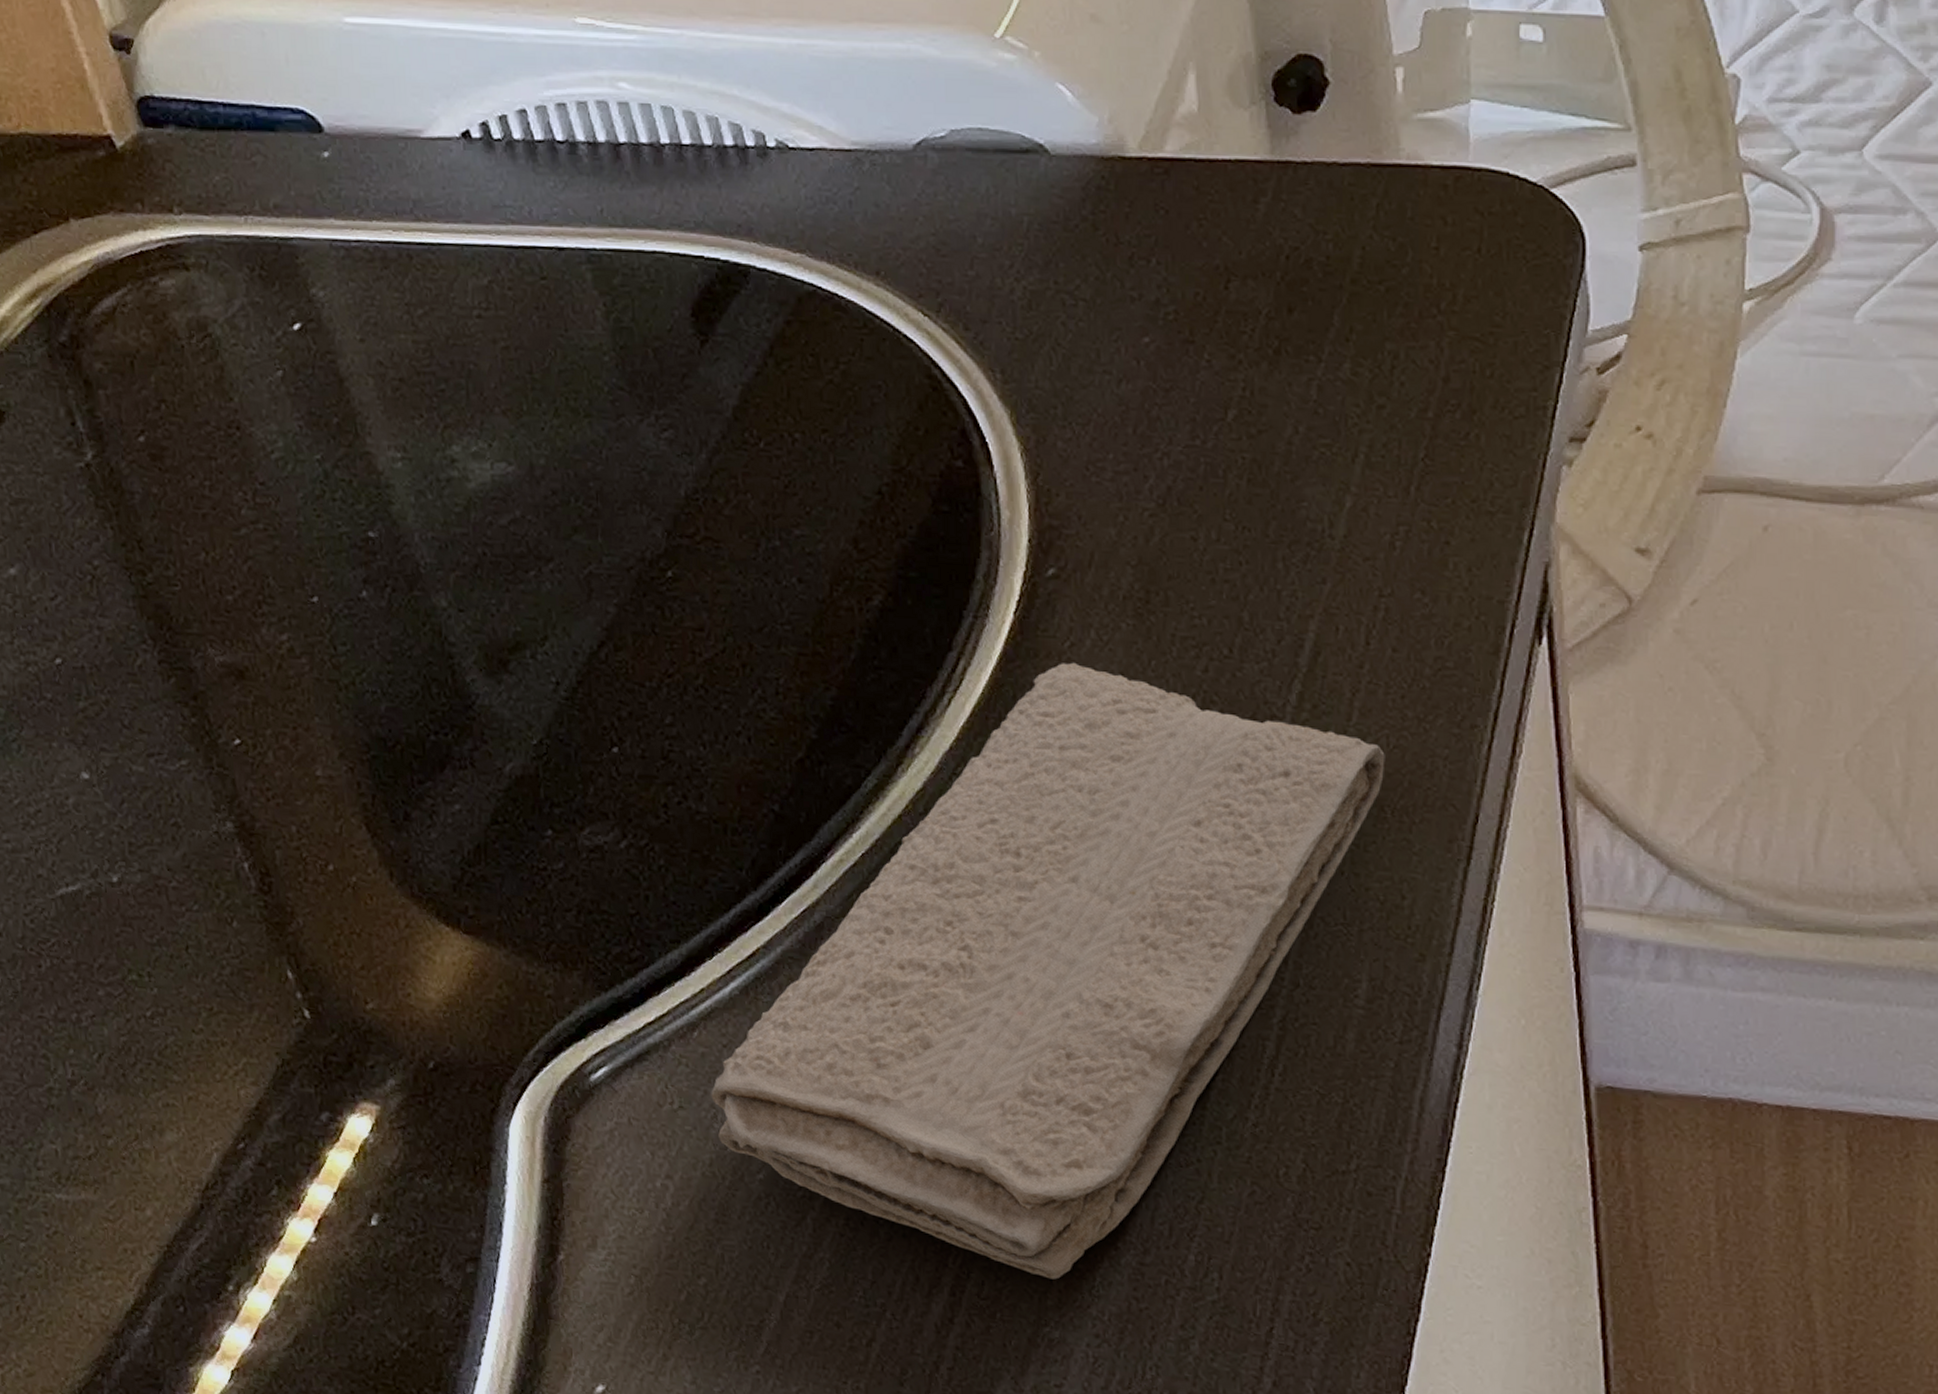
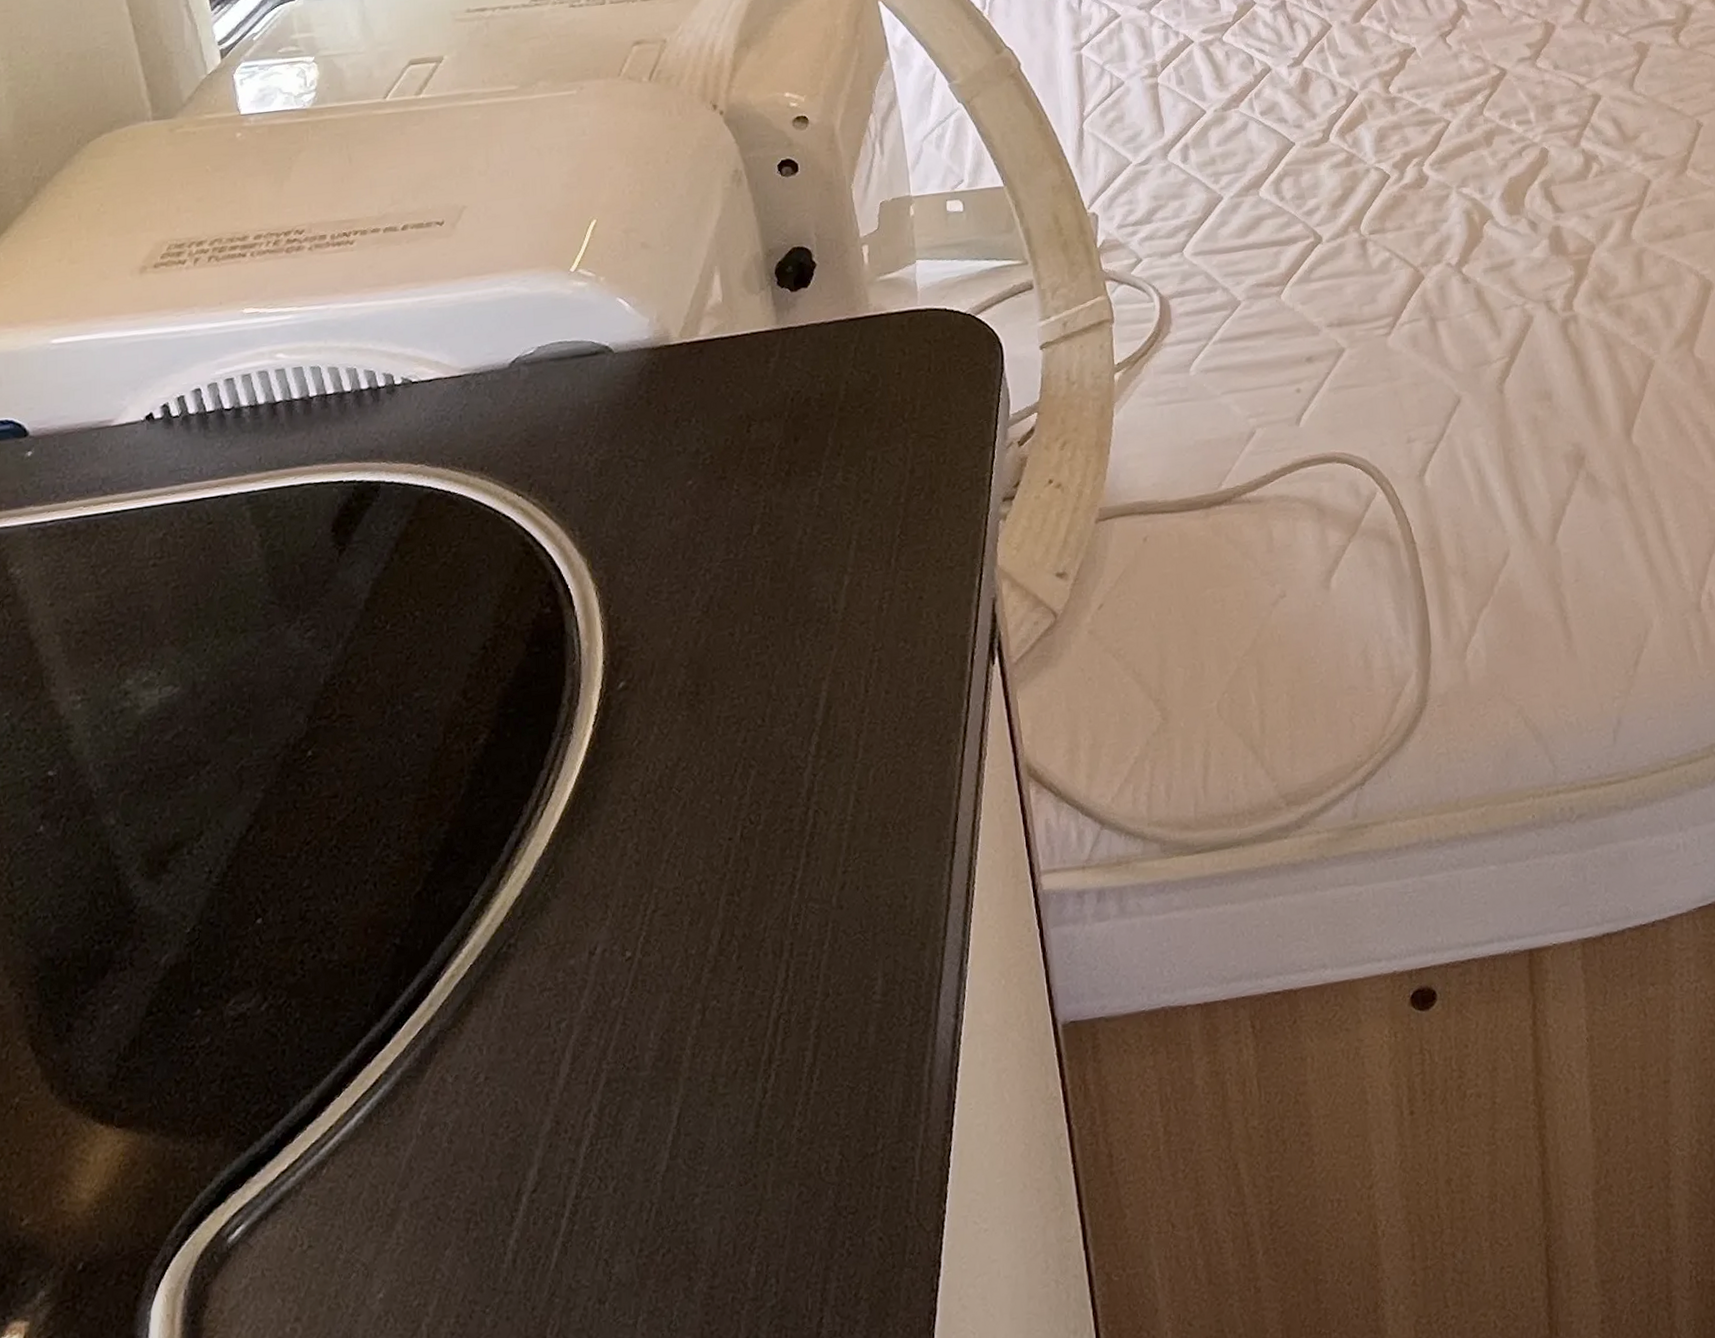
washcloth: present [711,662,1385,1280] -> none [337,757,885,1325]

